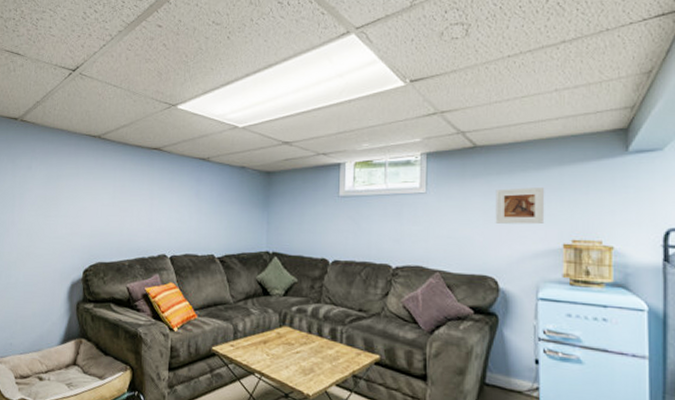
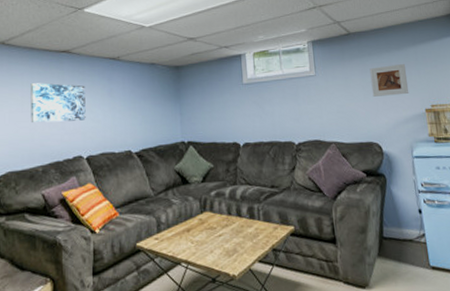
wall art: none [120,179,173,220] -> present [30,83,86,123]

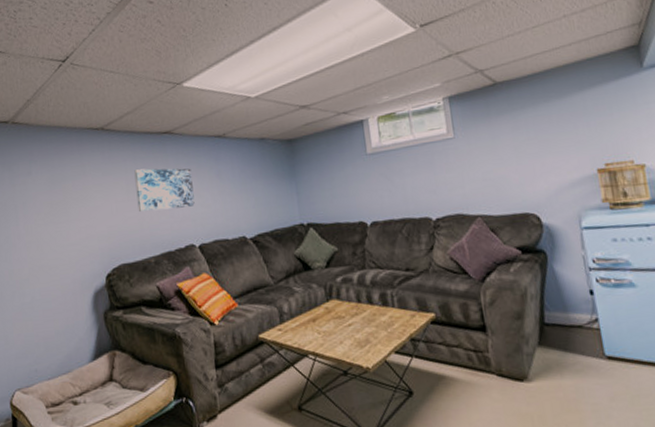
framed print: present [369,63,409,97] -> none [523,114,576,158]

